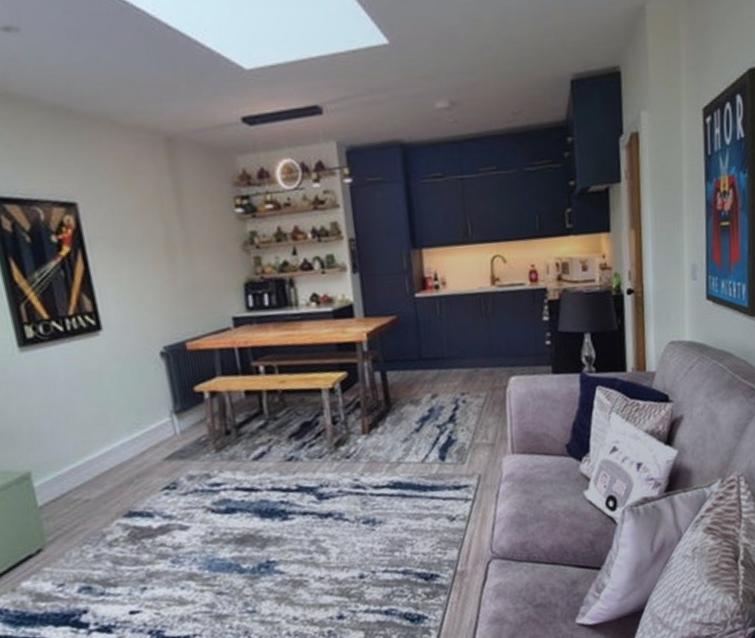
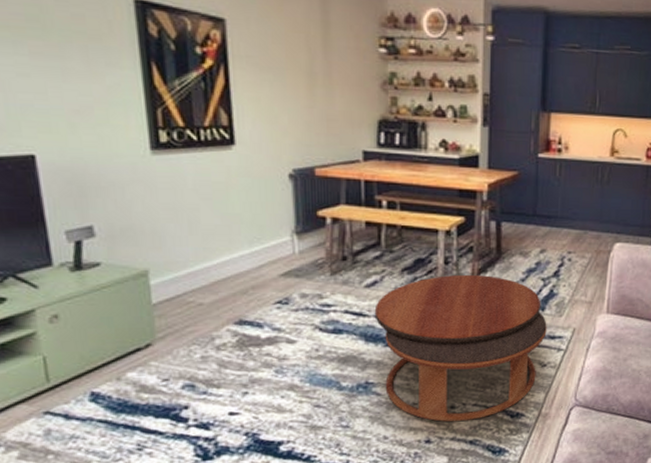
coffee table: none [265,430,451,594] -> present [374,274,547,422]

